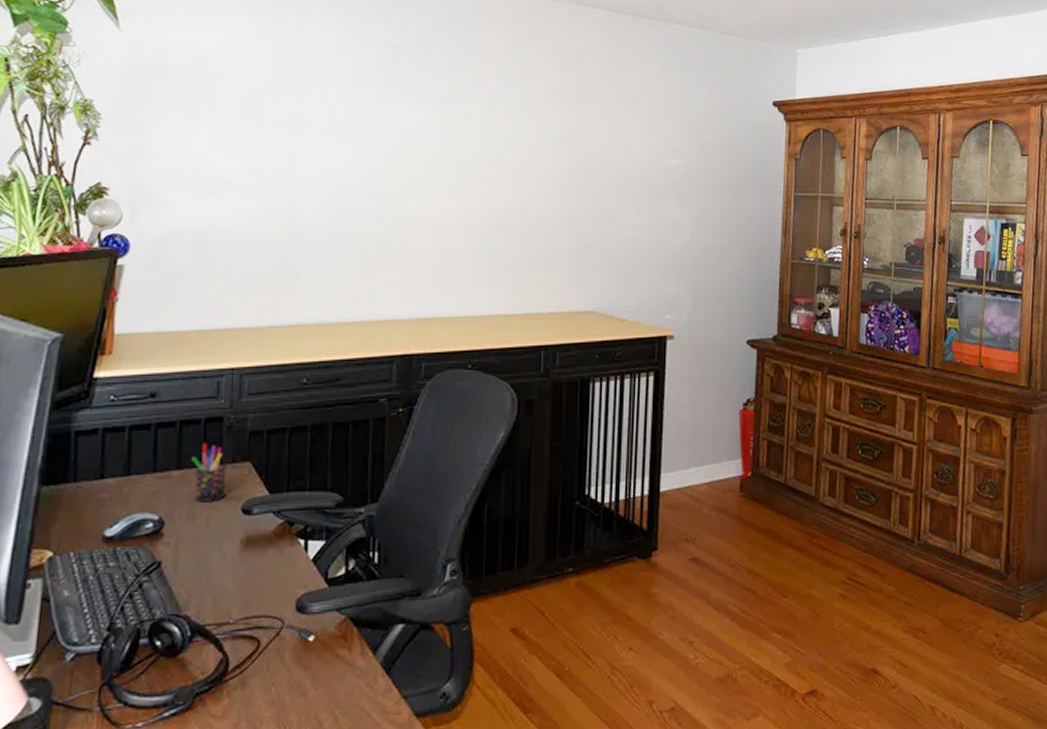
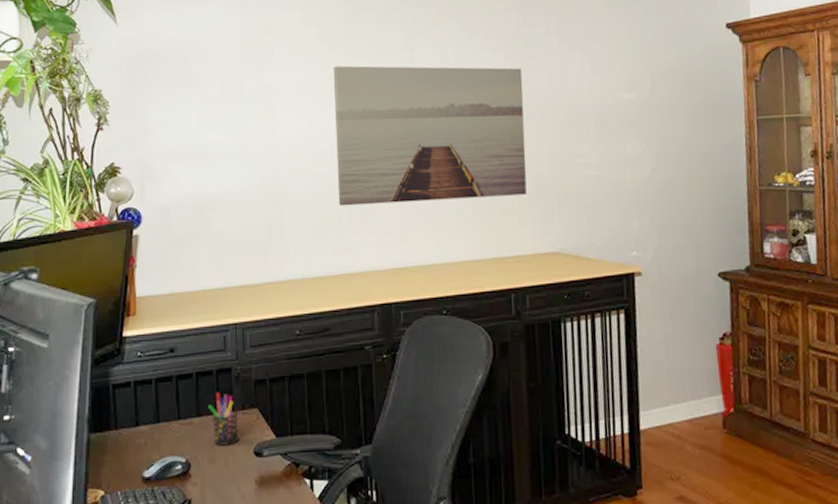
wall art: none [363,102,571,251] -> present [333,65,527,206]

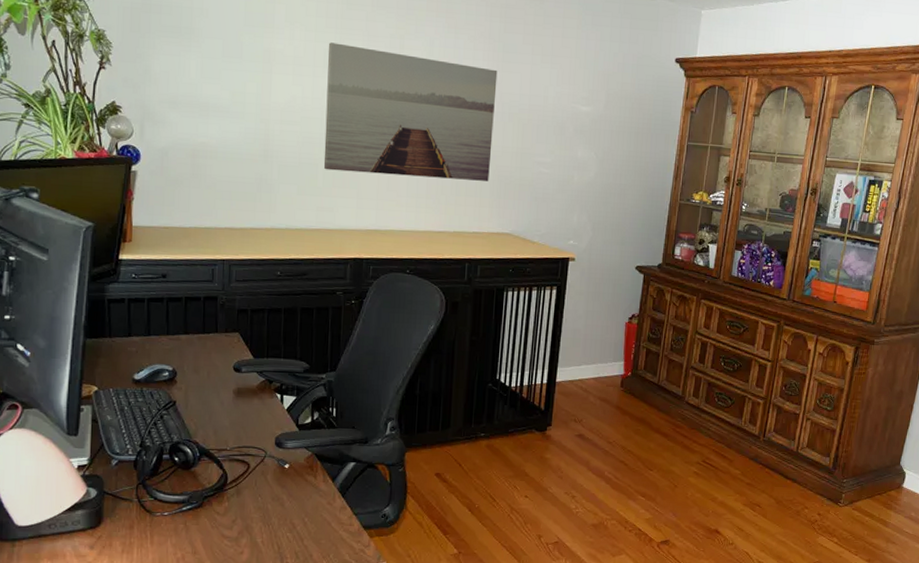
pen holder: present [208,393,240,446] -> none [195,316,221,361]

